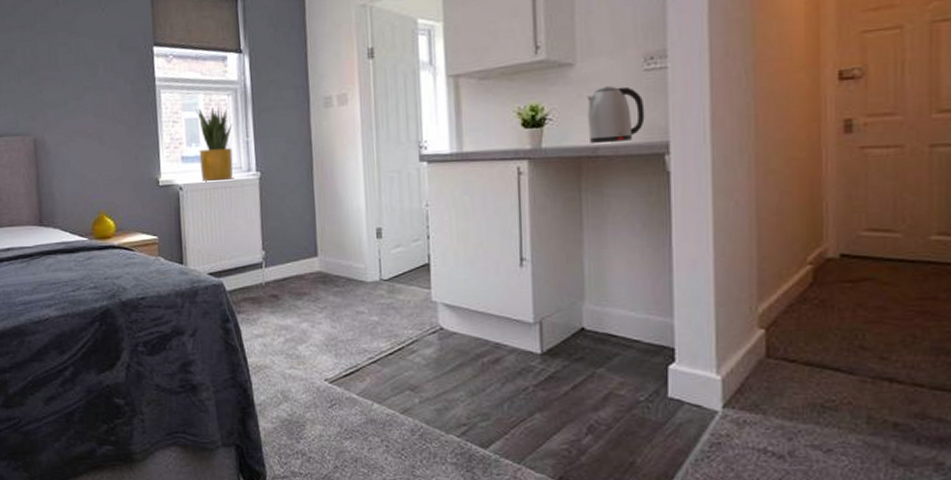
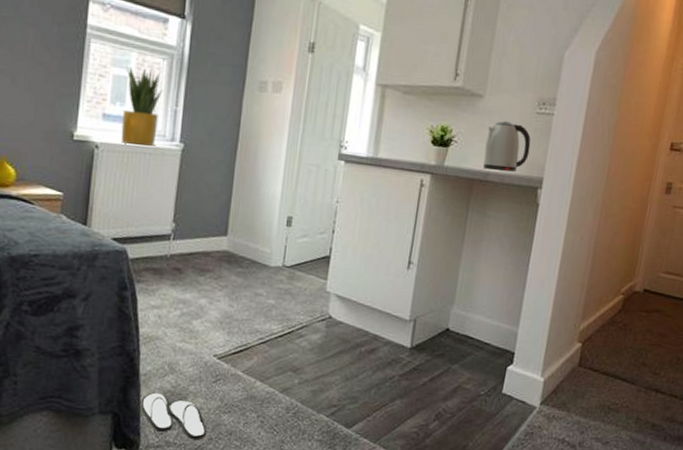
slippers: none [260,422,331,468] -> present [140,392,207,439]

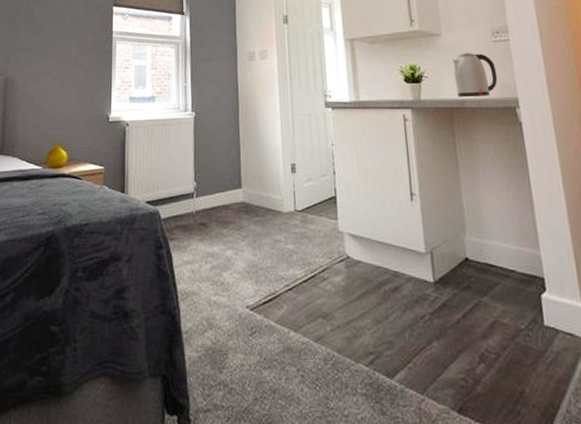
planter: present [120,66,163,146] -> none [144,56,174,119]
slippers: present [140,392,207,439] -> none [186,350,251,400]

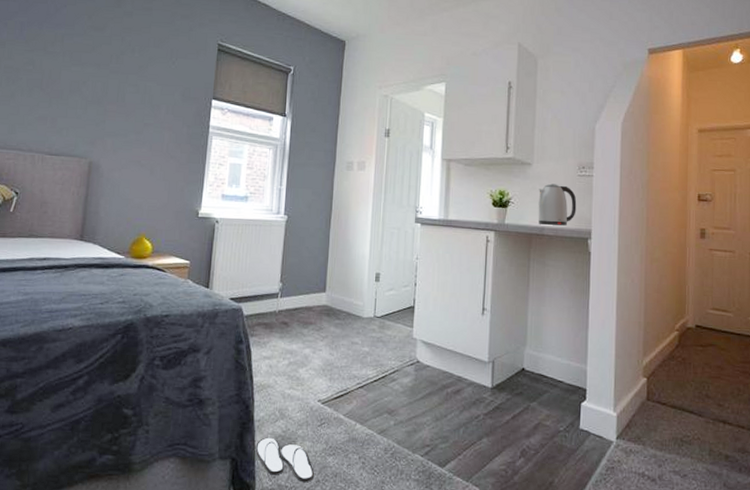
slippers: none [186,350,251,400] -> present [255,437,314,482]

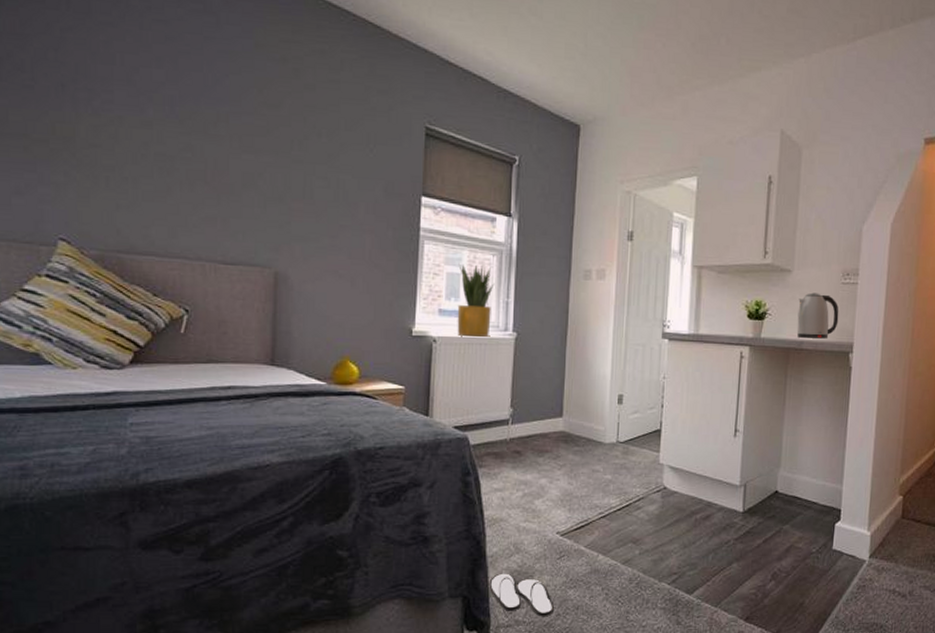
planter: none [236,155,270,219] -> present [457,263,495,338]

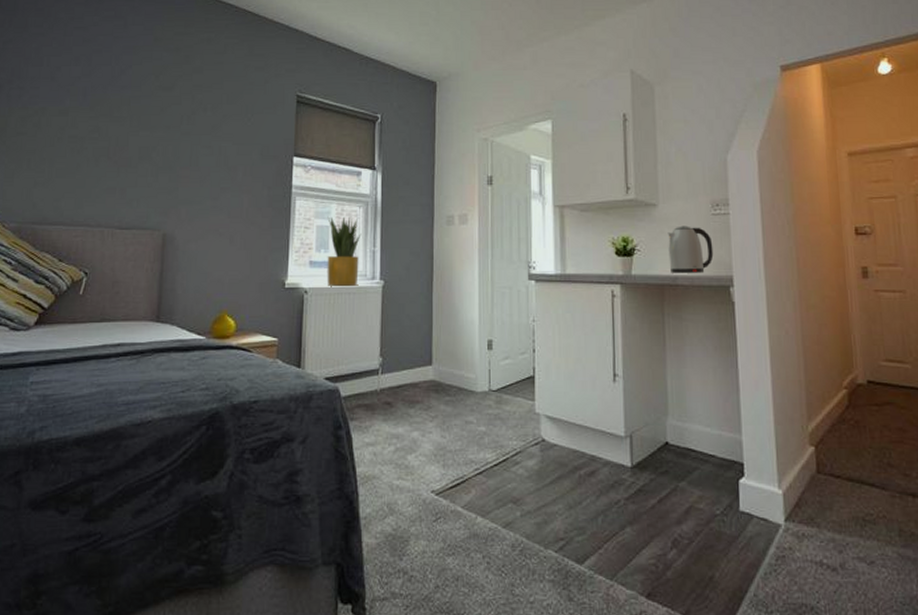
slippers: present [489,573,554,616] -> none [363,537,432,588]

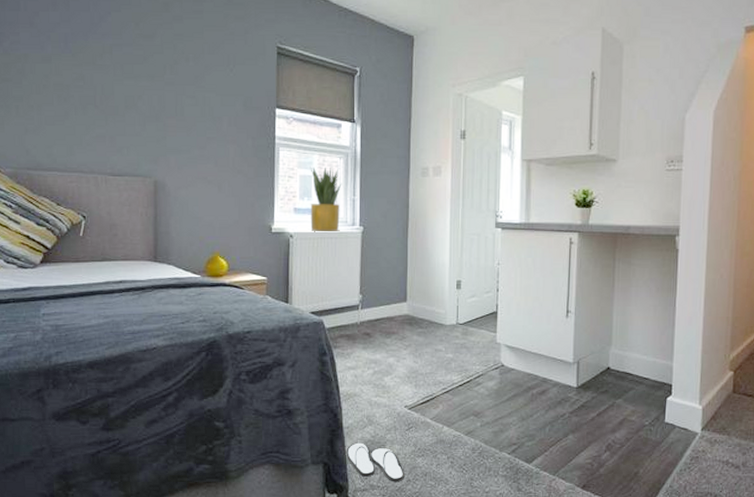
slippers: none [363,537,432,588] -> present [346,442,404,481]
kettle: present [668,225,714,274] -> none [623,180,665,224]

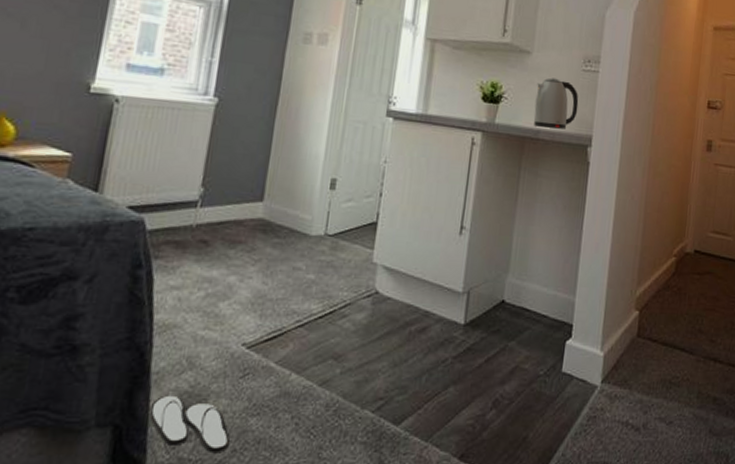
planter: present [310,166,342,232] -> none [146,12,198,101]
kettle: none [623,180,665,224] -> present [533,78,579,130]

